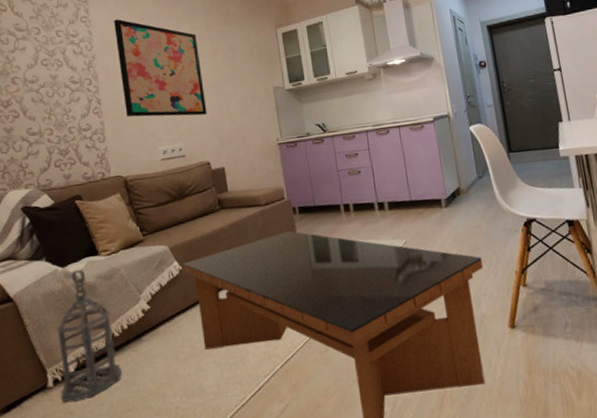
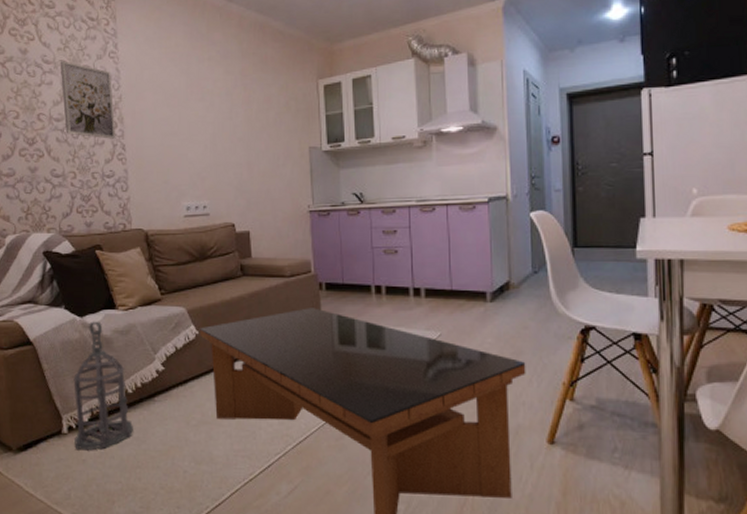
wall art: none [33,27,91,96] -> present [60,61,116,139]
wall art: present [114,19,207,118] -> none [143,57,235,172]

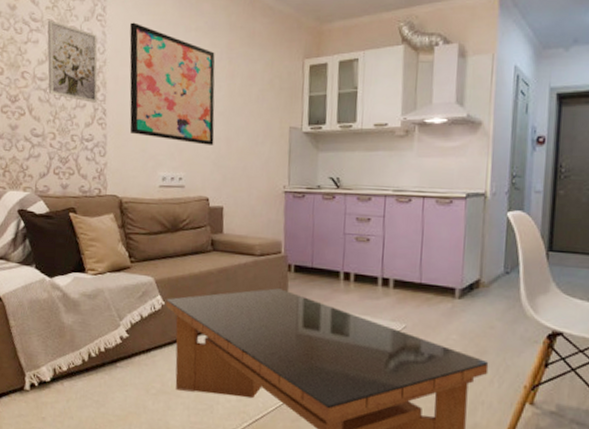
lantern: present [73,321,133,450] -> none [35,282,94,409]
wall art: none [143,57,235,172] -> present [129,22,215,145]

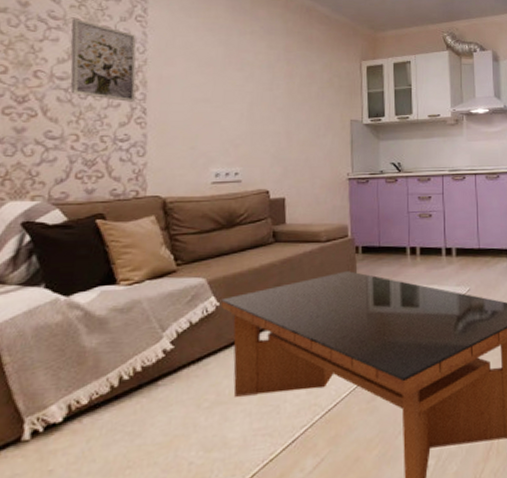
wall art: present [129,22,215,145] -> none [175,24,274,140]

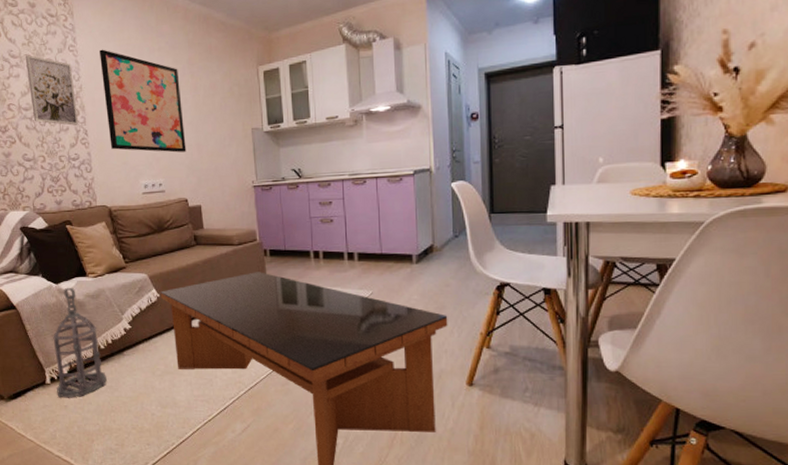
lantern: none [39,299,126,458] -> present [53,287,107,397]
wall art: none [175,24,274,140] -> present [100,49,187,153]

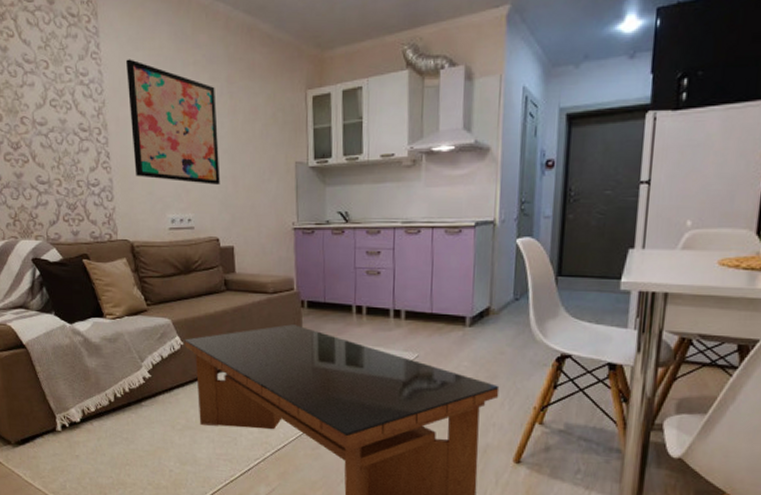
wall art: present [25,55,79,126] -> none [41,61,100,146]
lantern: present [53,287,107,397] -> none [65,328,122,447]

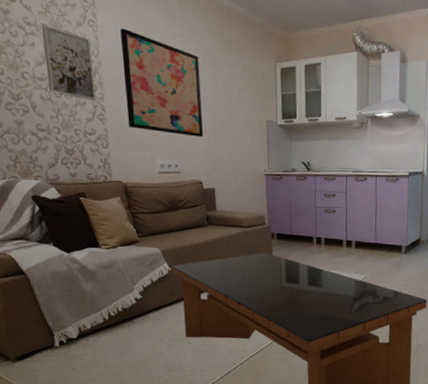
wall art: none [41,61,100,146] -> present [41,24,97,101]

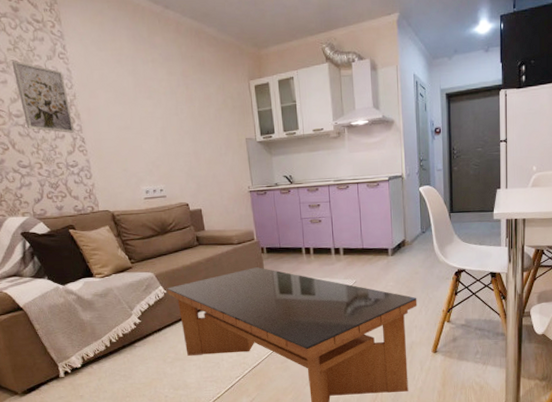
wall art: present [120,28,203,137] -> none [91,58,185,160]

